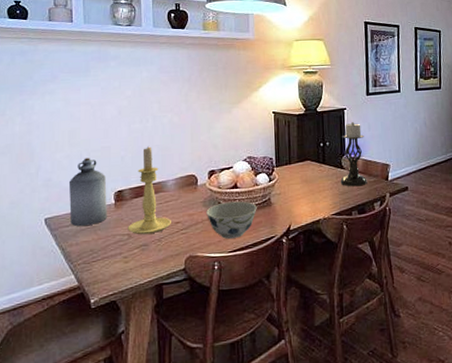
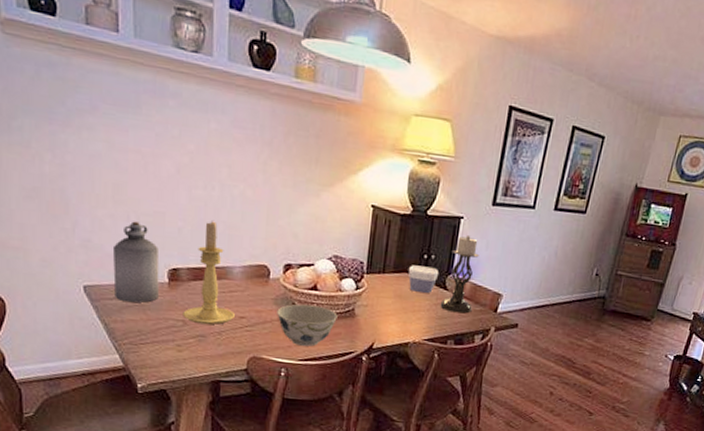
bowl: none [309,152,335,176] -> present [408,265,439,294]

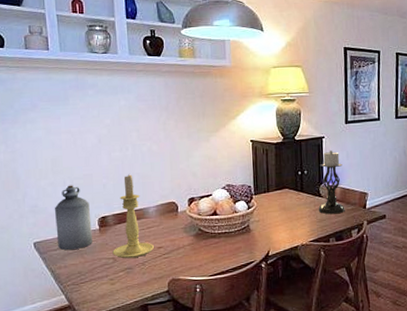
bowl: present [277,304,338,347] -> none [187,227,236,263]
bowl: present [408,265,439,294] -> none [287,180,313,203]

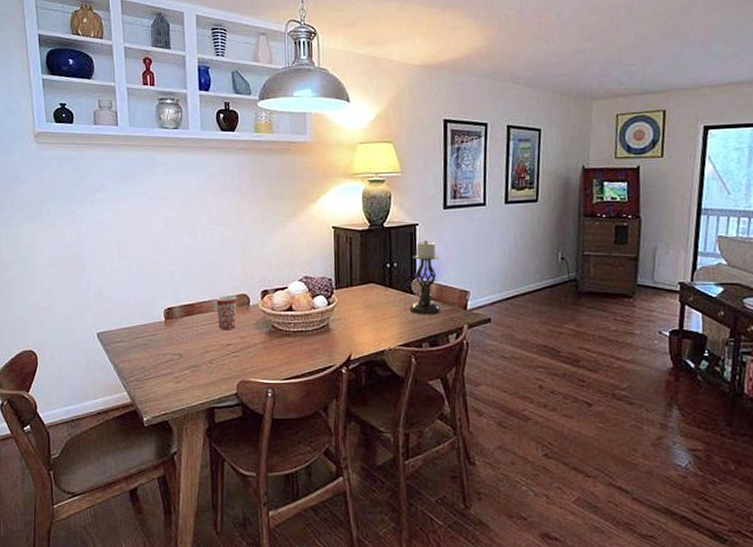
bottle: present [54,185,92,251] -> none [119,272,157,343]
candle holder: present [112,174,154,259] -> none [178,262,222,355]
mug: none [147,203,167,234] -> present [216,295,237,329]

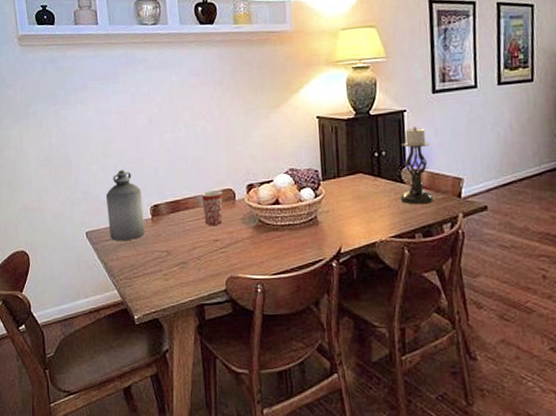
bottle: none [119,272,157,343] -> present [105,170,145,241]

